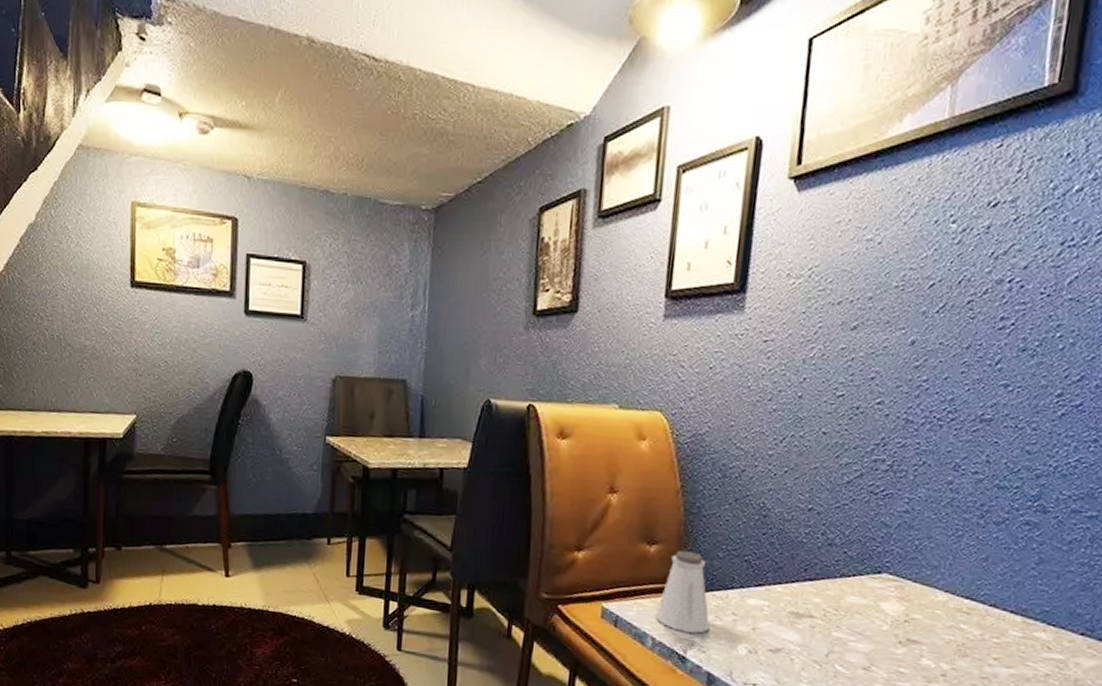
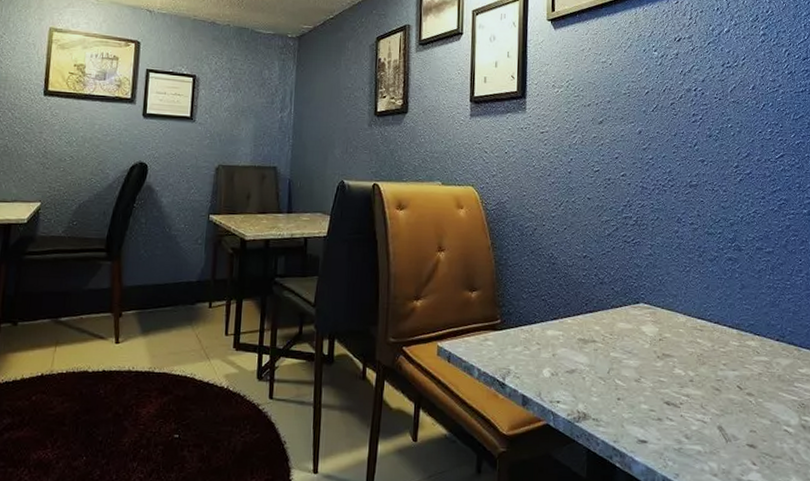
saltshaker: present [656,550,710,634] -> none [480,295,521,362]

